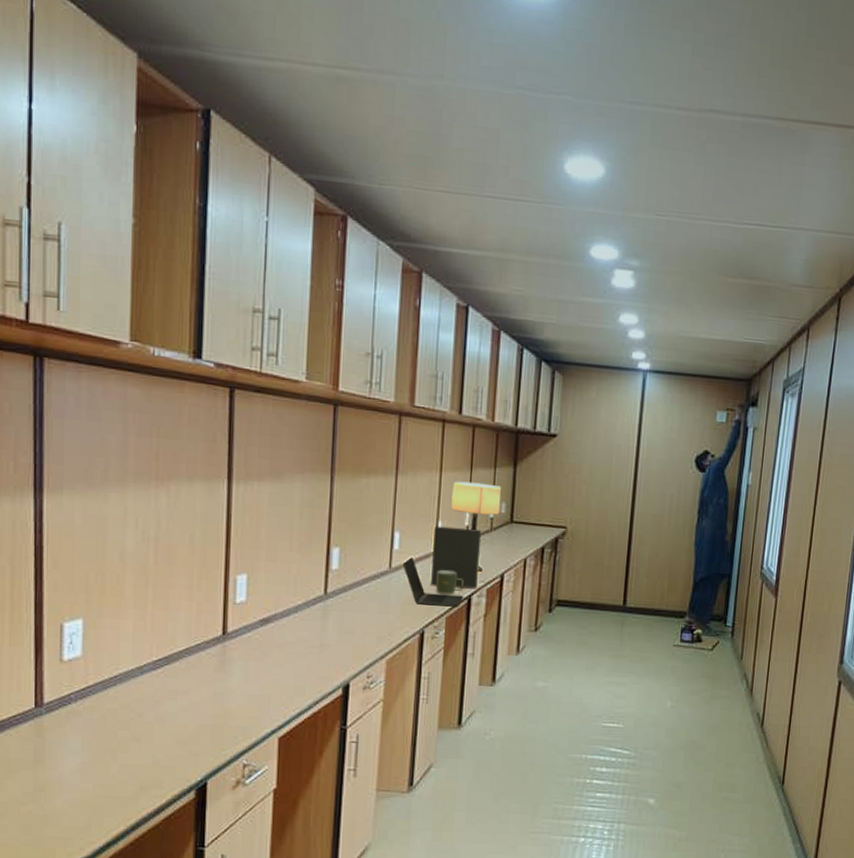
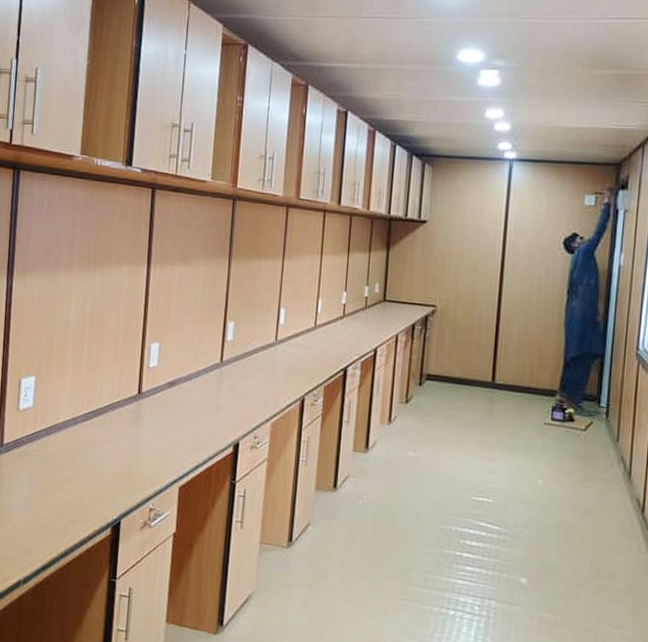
laptop: present [402,557,464,607] -> none [286,331,340,378]
binder: present [429,525,482,589] -> none [310,303,358,362]
mug: present [436,570,464,596] -> none [316,343,340,367]
table lamp: present [451,481,502,572] -> none [330,264,376,346]

